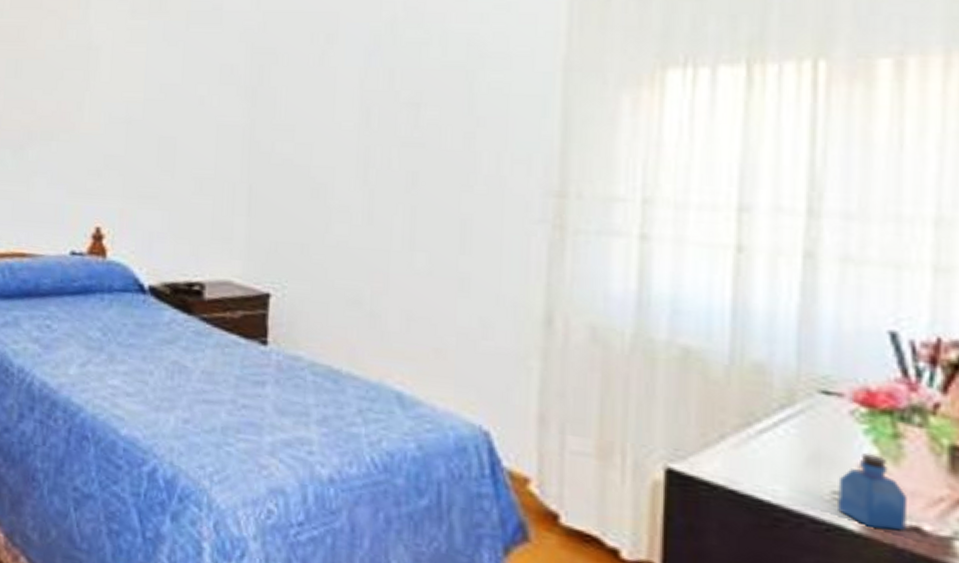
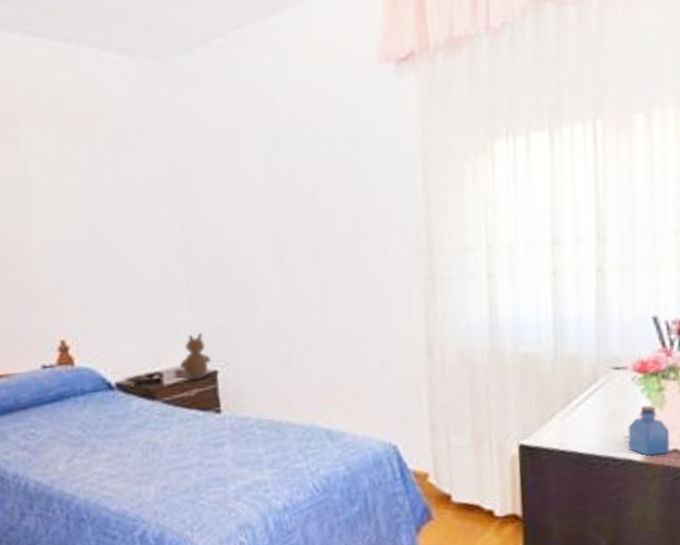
stuffed bear: none [218,245,265,300] -> present [174,332,211,380]

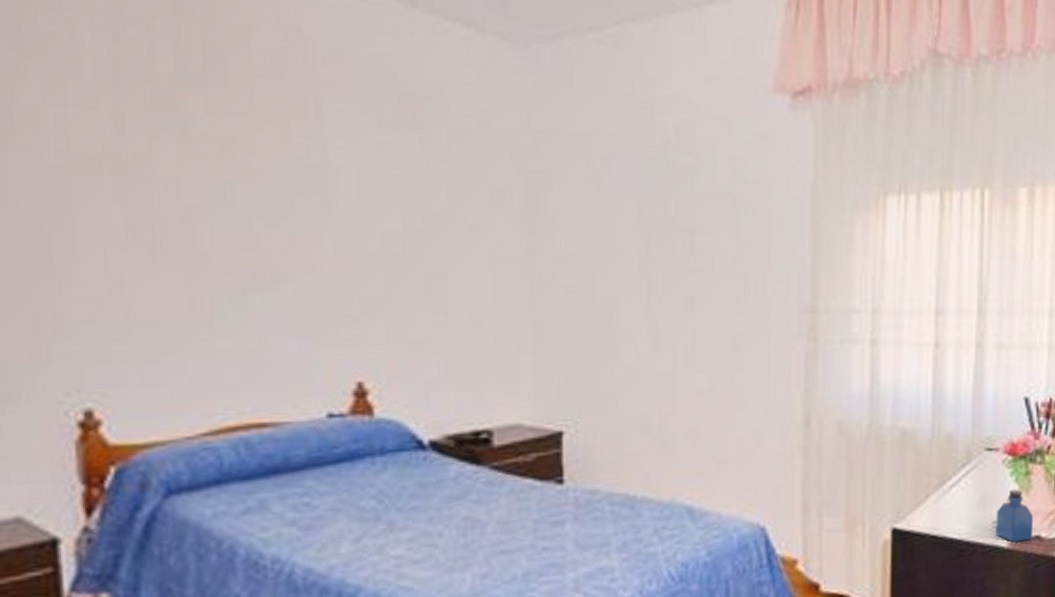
stuffed bear: present [174,332,211,380] -> none [507,383,556,442]

